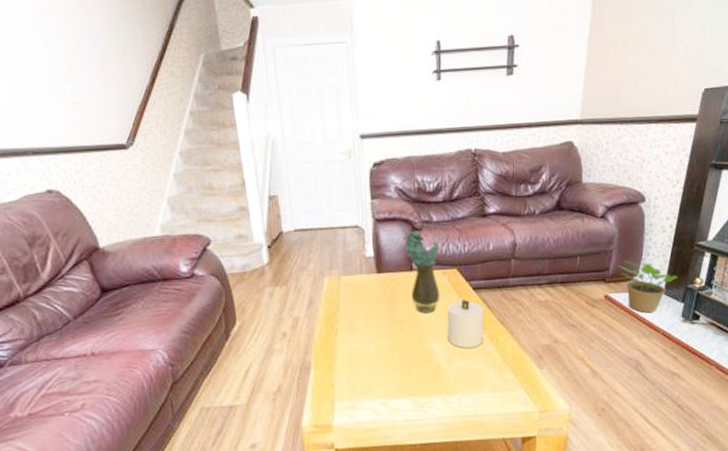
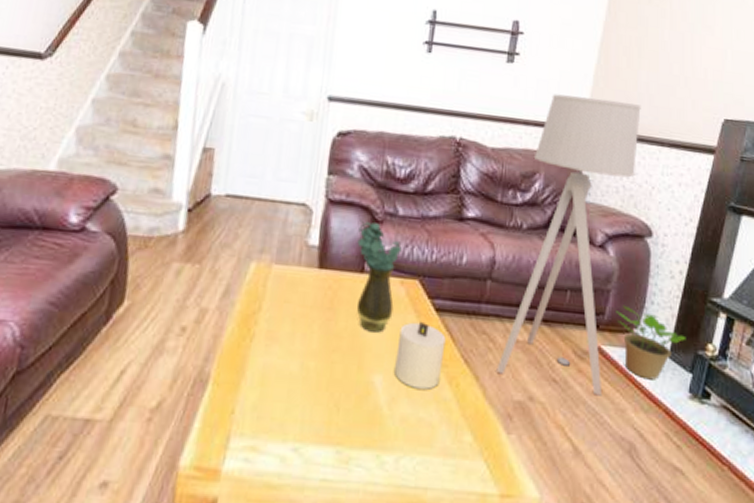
floor lamp: none [526,90,629,332] -> present [496,94,641,396]

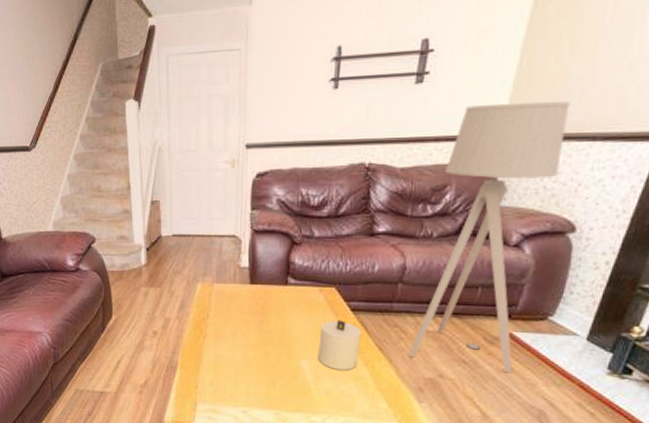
vase: present [356,218,402,333] -> none [280,242,319,329]
potted plant: present [616,305,686,380] -> none [530,296,609,360]

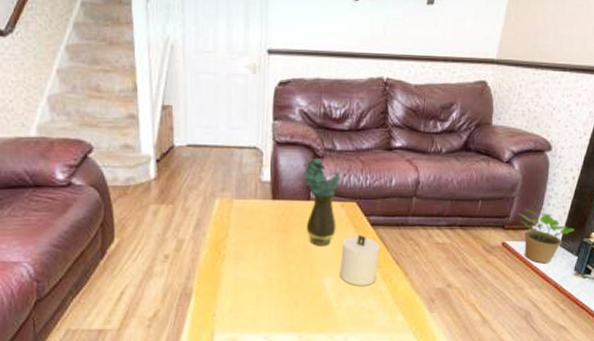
vase: none [280,242,319,329] -> present [303,155,340,246]
floor lamp: present [408,101,570,373] -> none [421,31,547,279]
potted plant: none [530,296,609,360] -> present [519,208,575,264]

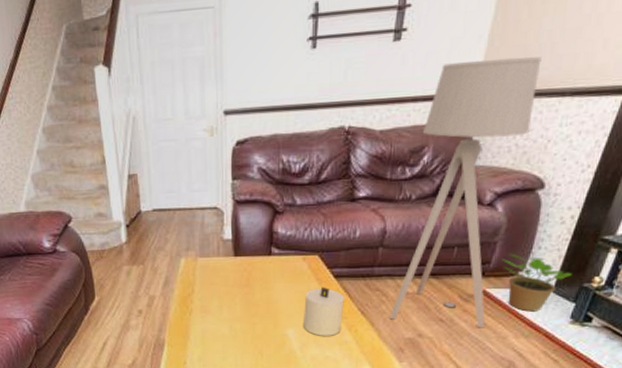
vase: present [303,155,340,246] -> none [263,211,301,299]
floor lamp: none [421,31,547,279] -> present [389,56,542,328]

